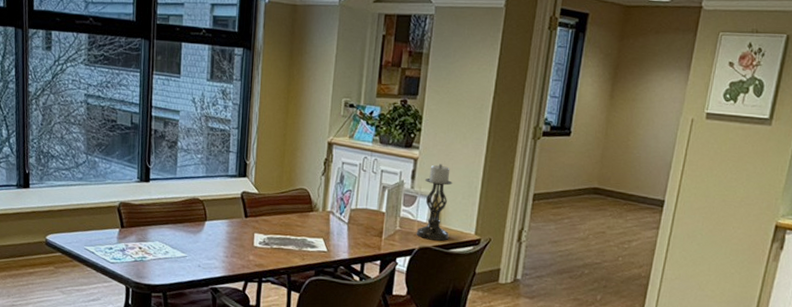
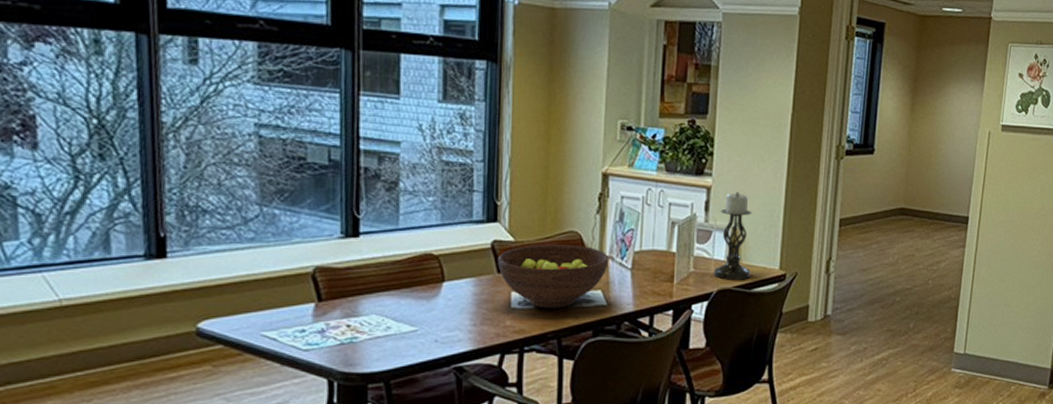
fruit bowl: none [245,197,331,250] -> present [497,245,609,309]

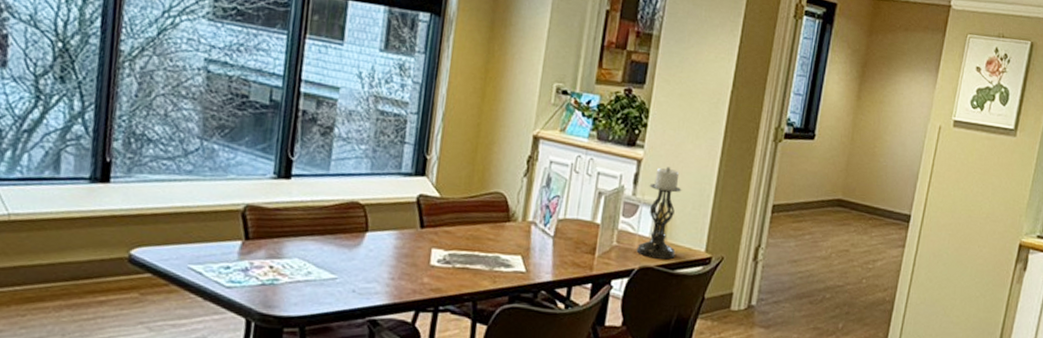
fruit bowl: present [497,245,609,309] -> none [421,202,532,270]

